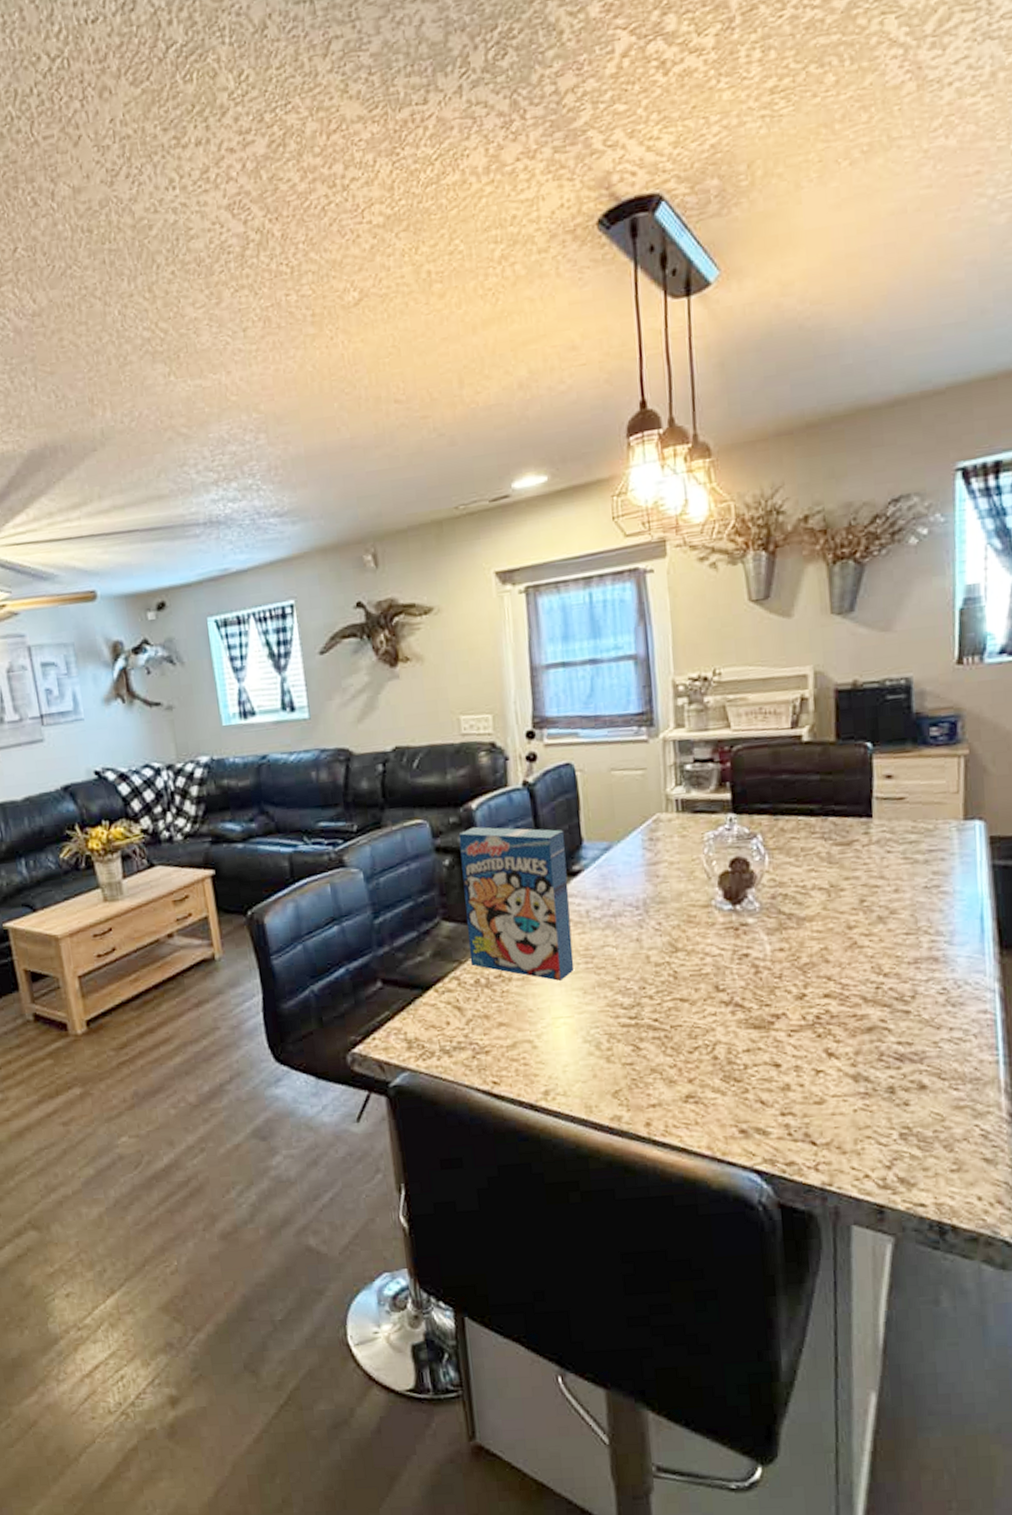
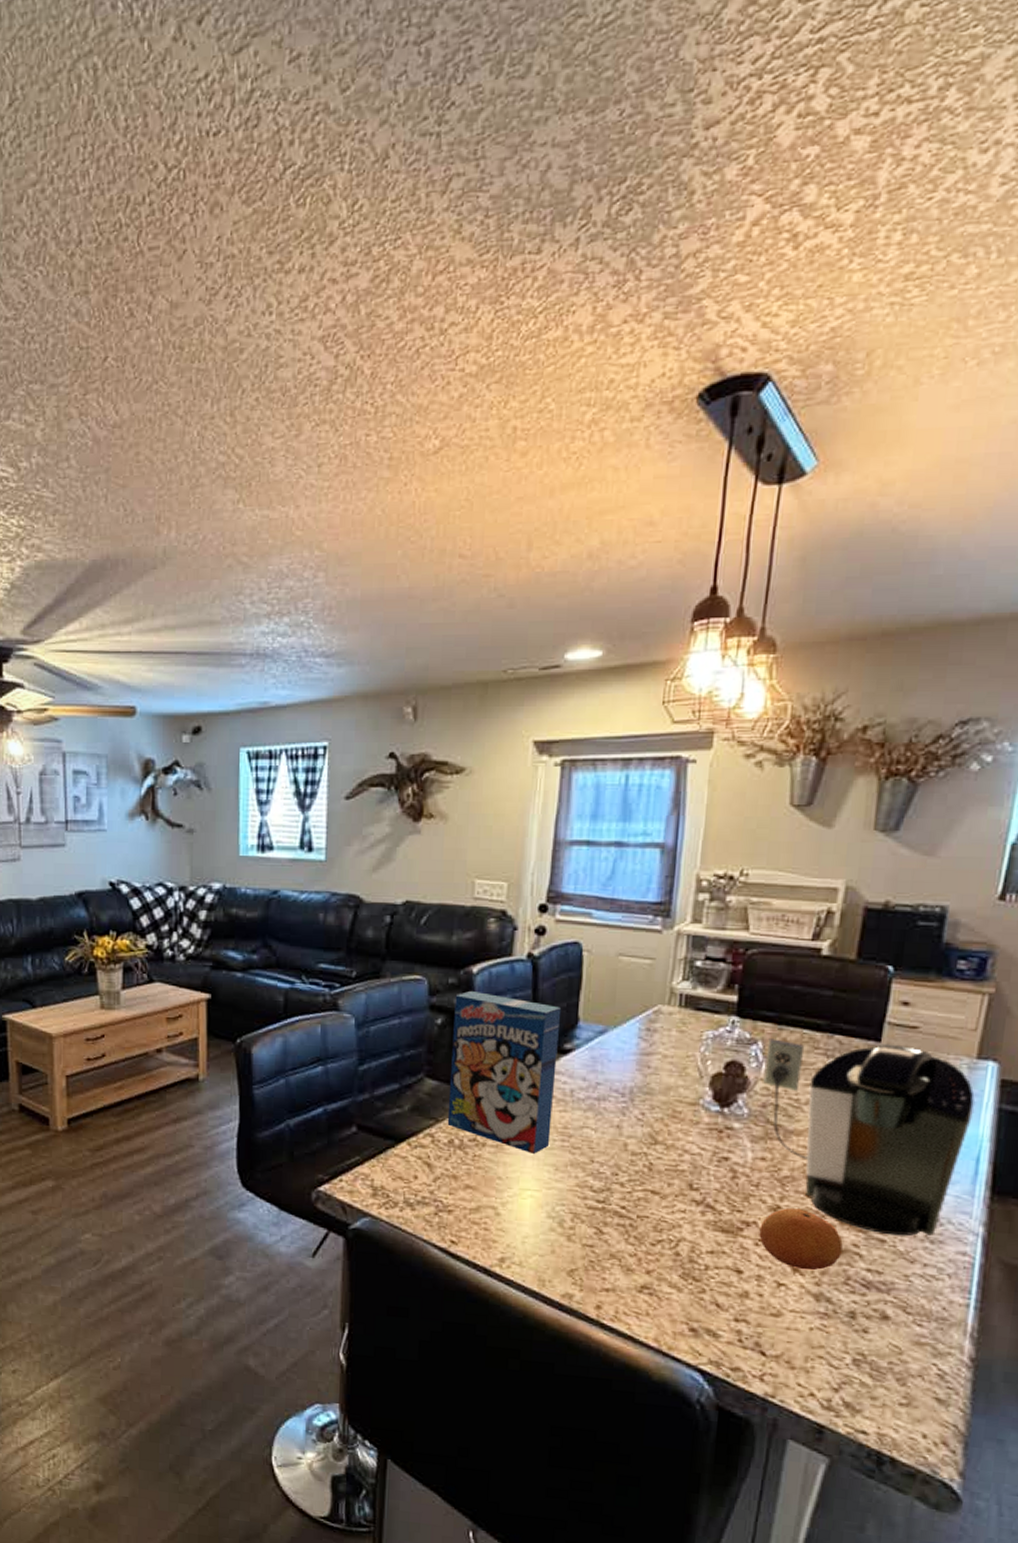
coffee maker: none [767,817,970,1005] -> present [763,1038,975,1236]
fruit: none [789,993,871,1054] -> present [759,1208,843,1271]

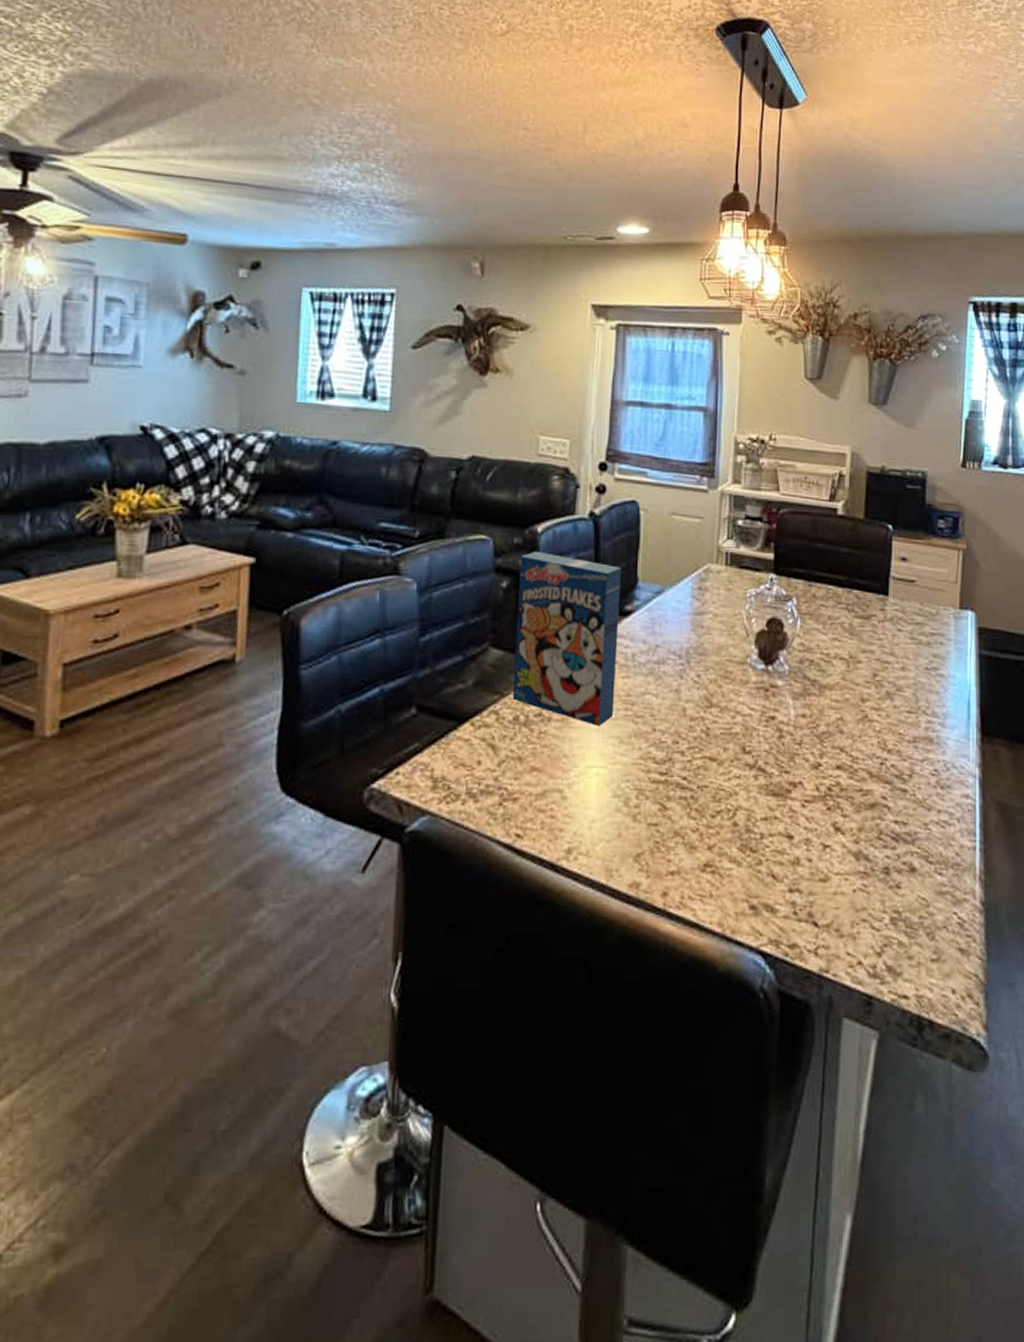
fruit: present [759,1208,843,1271] -> none [805,765,874,829]
coffee maker: present [763,1038,975,1236] -> none [799,595,961,784]

